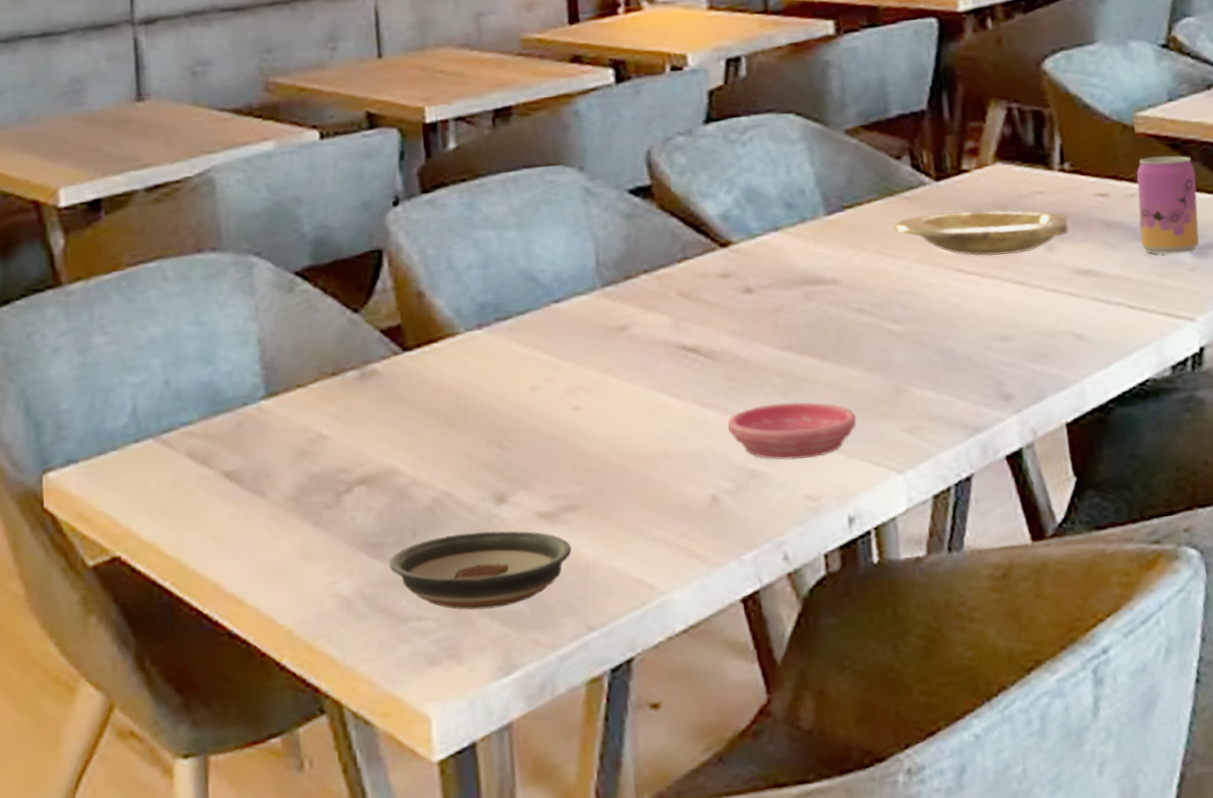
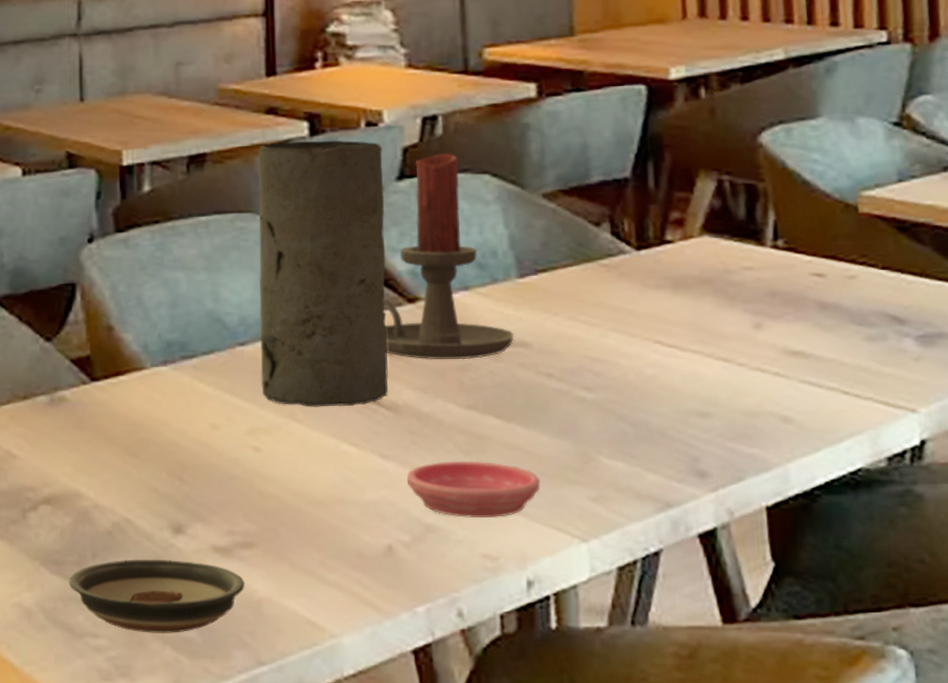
vase: none [564,86,705,361] -> present [258,140,389,407]
candle holder: none [696,94,825,304] -> present [383,153,514,360]
plate: present [894,209,1070,257] -> none [589,282,780,330]
beverage can: present [1137,156,1200,255] -> none [858,238,927,341]

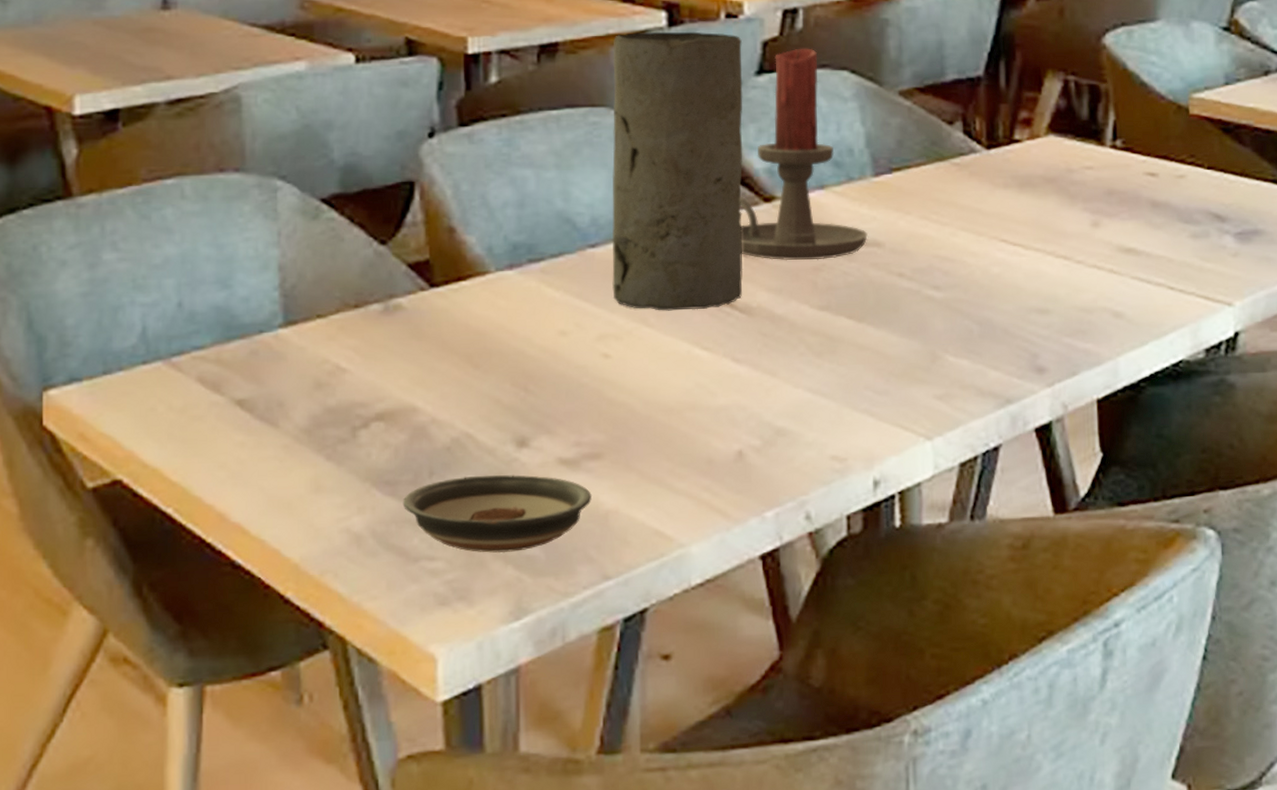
saucer: present [406,461,541,518] -> none [758,362,889,420]

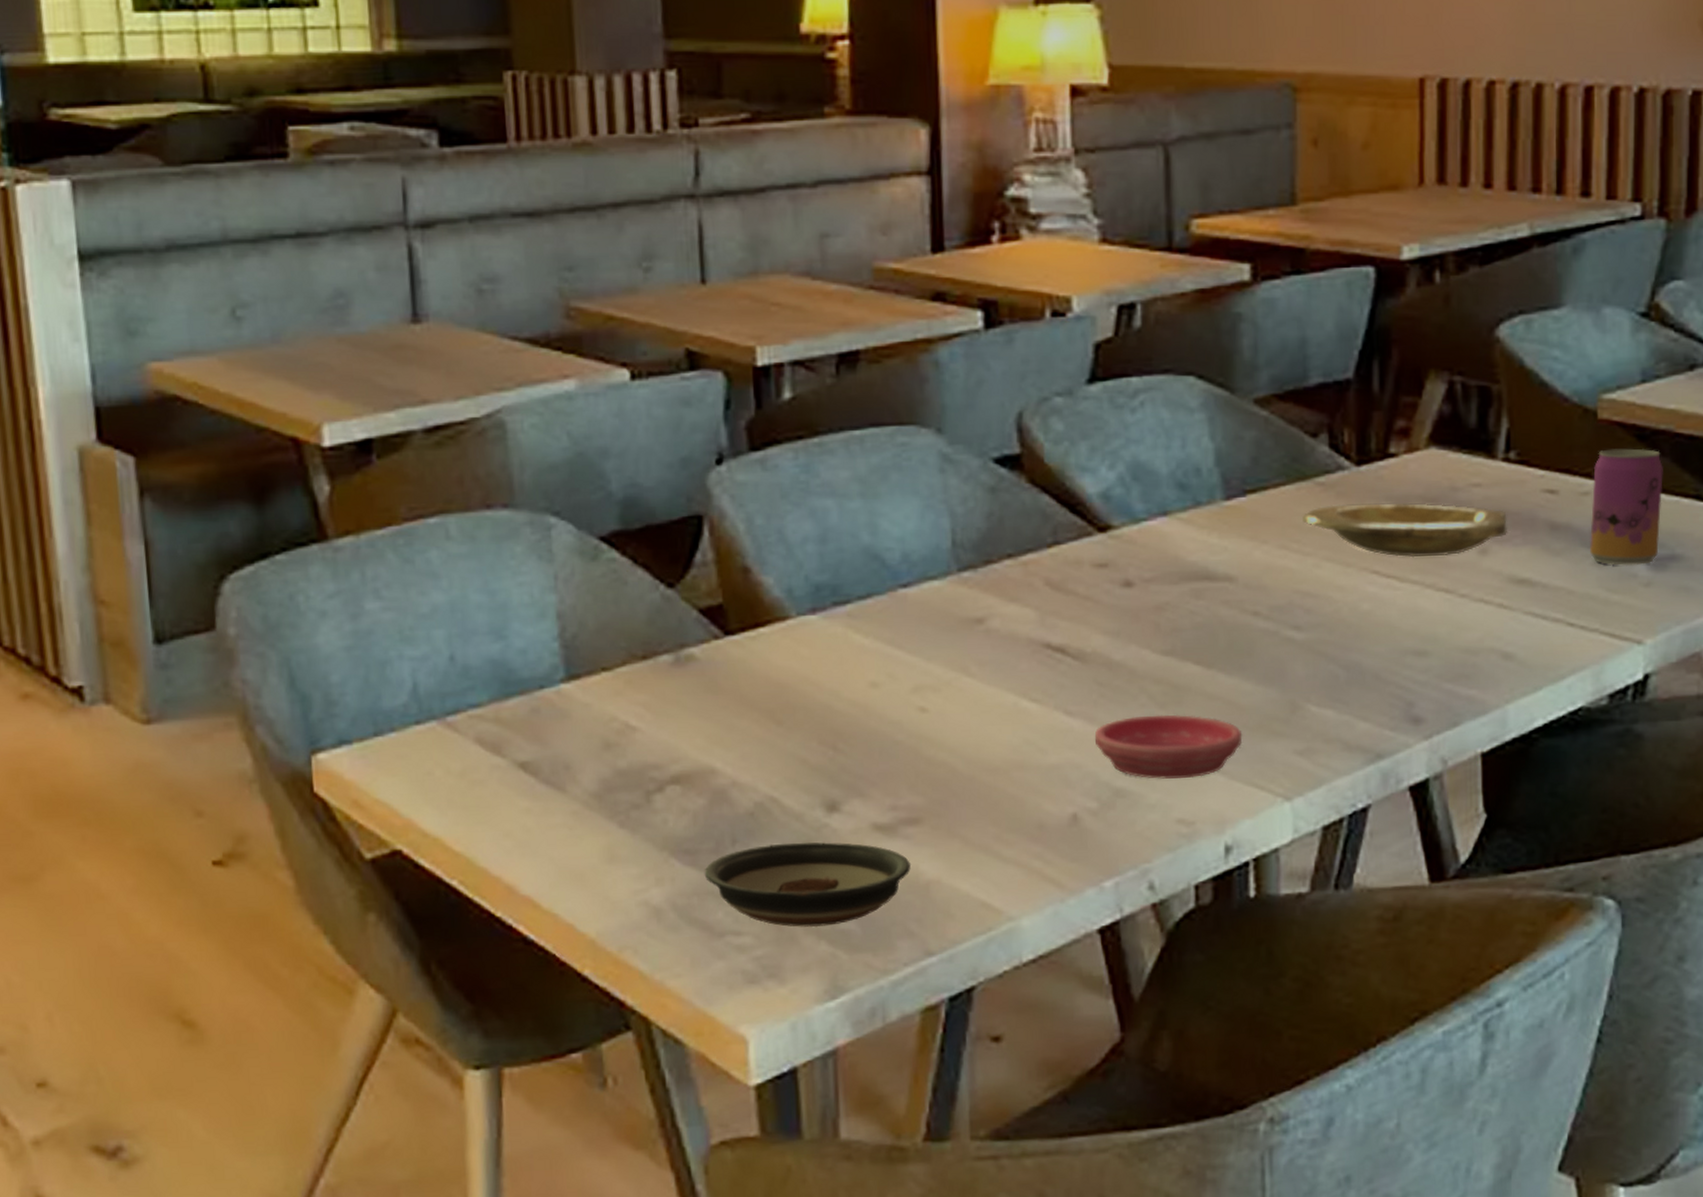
vase: present [611,31,743,311] -> none [922,333,1076,659]
candle holder: present [740,48,868,261] -> none [1070,350,1218,600]
saucer: none [758,362,889,420] -> present [1094,714,1243,779]
plate: none [941,181,1116,229] -> present [1303,502,1508,558]
beverage can: none [1185,139,1246,238] -> present [1590,448,1663,565]

